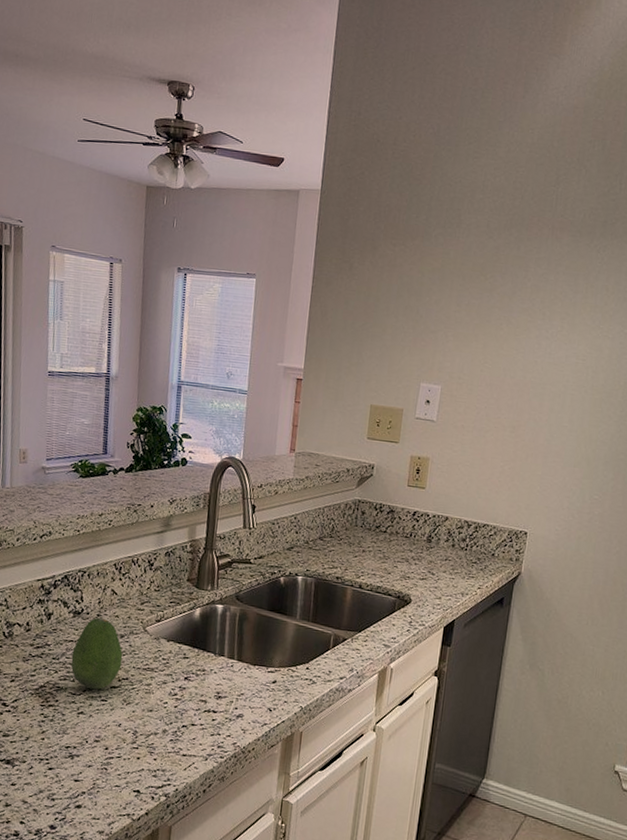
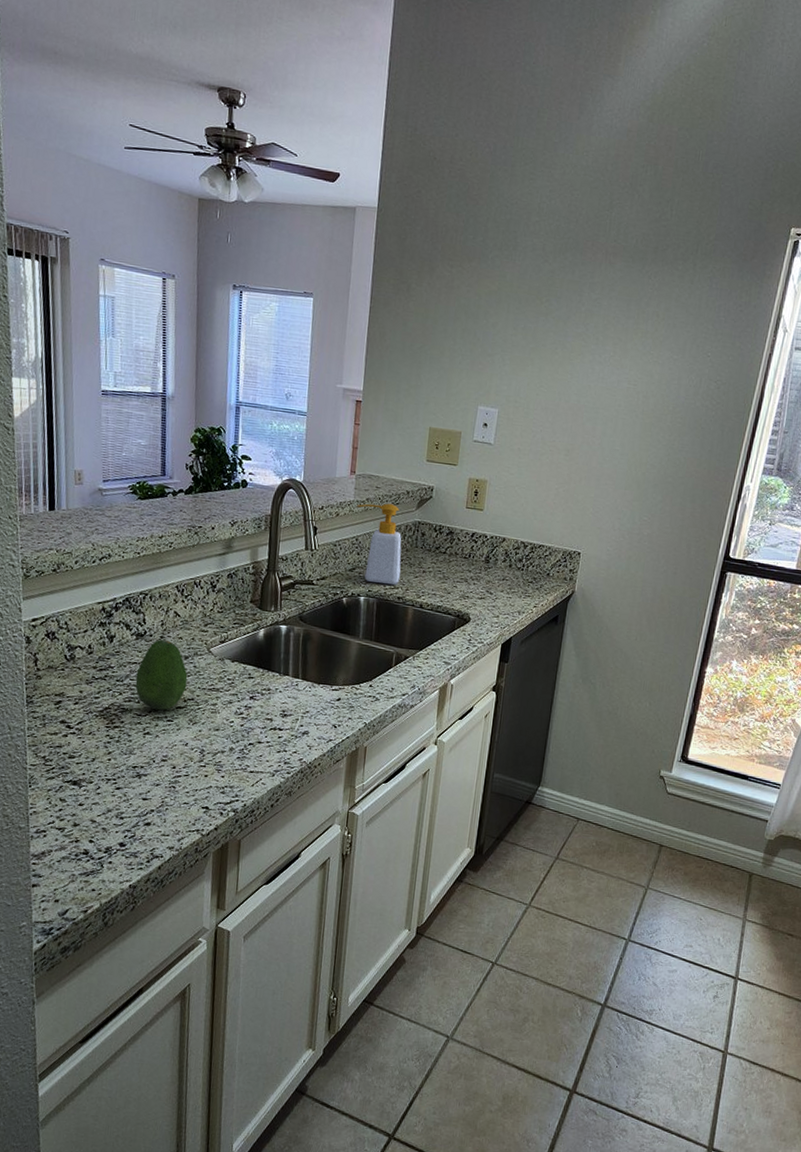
soap bottle: none [296,481,341,565] -> present [357,503,402,585]

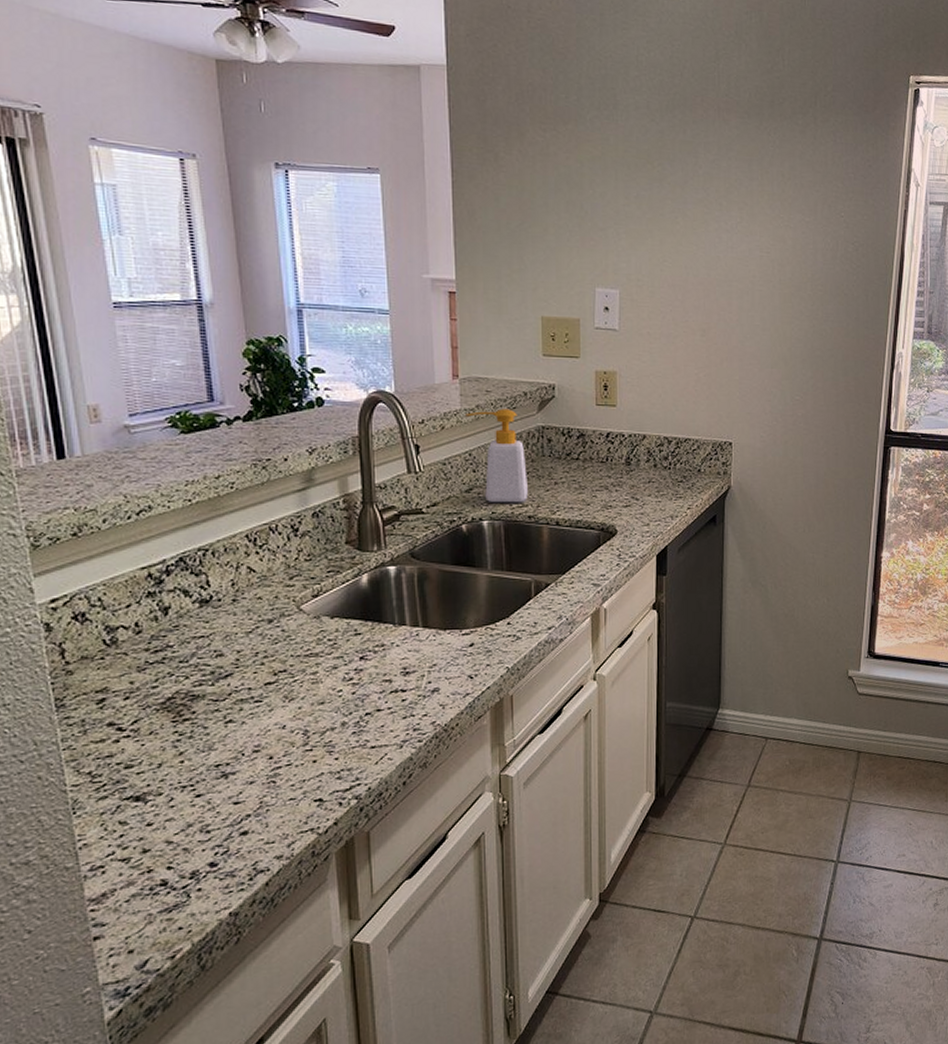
fruit: present [135,640,188,711] -> none [205,604,275,691]

